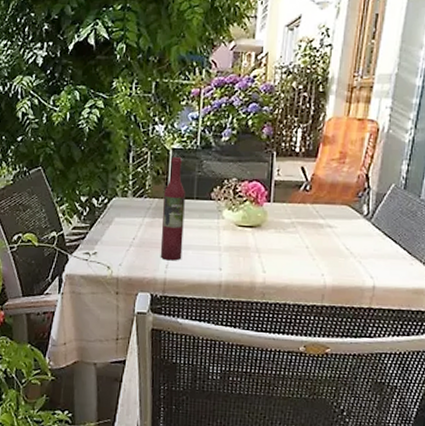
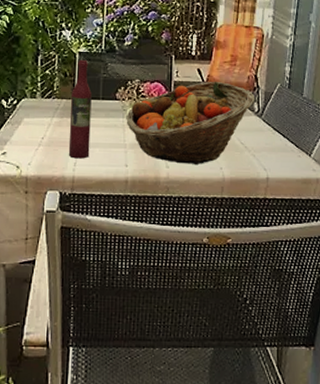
fruit basket: none [221,180,364,271] -> present [126,81,255,165]

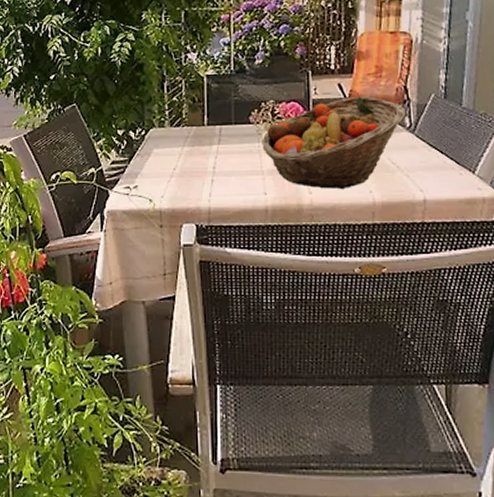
wine bottle: present [68,59,92,159] -> none [201,82,225,189]

